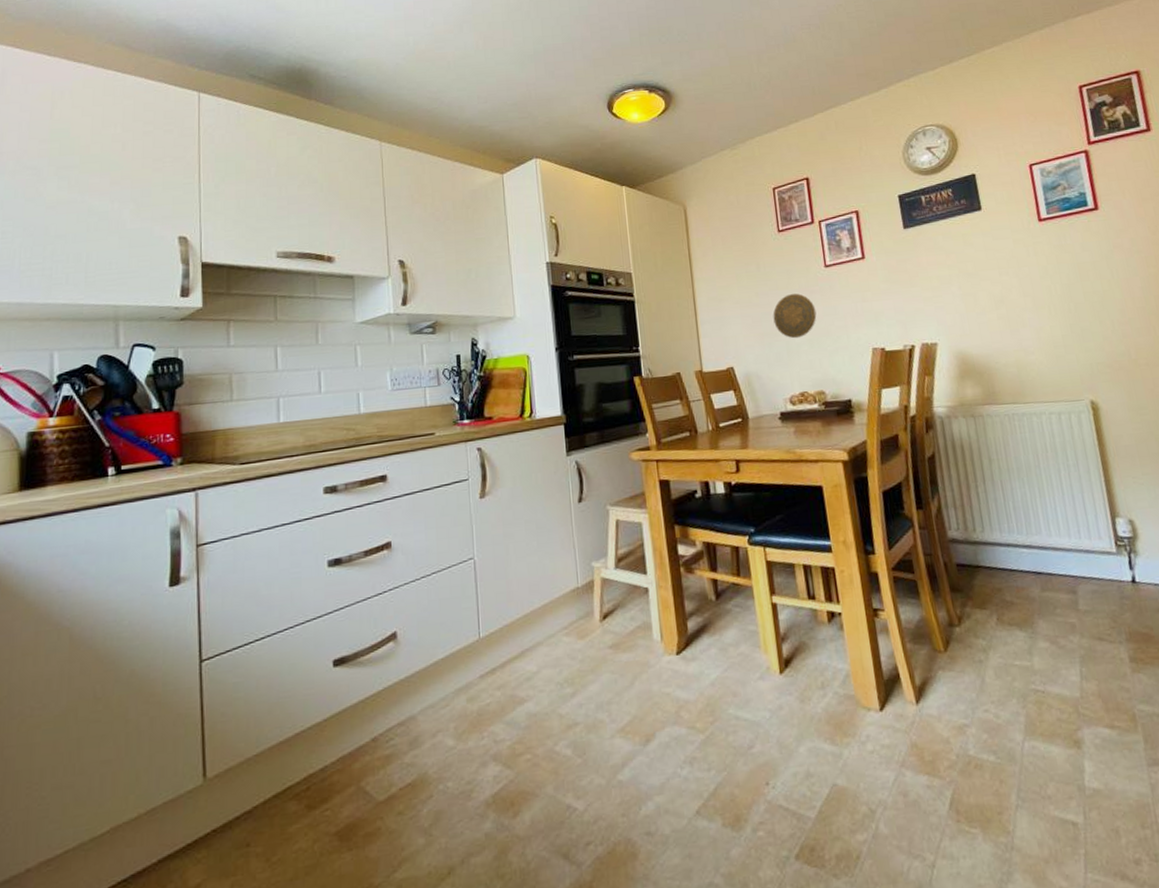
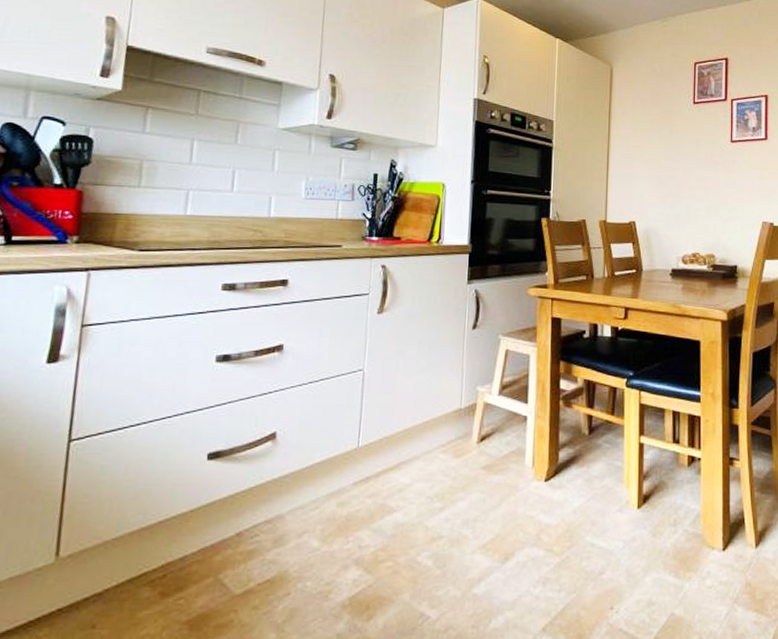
decorative plate: present [773,293,817,339] -> none [678,162,717,204]

